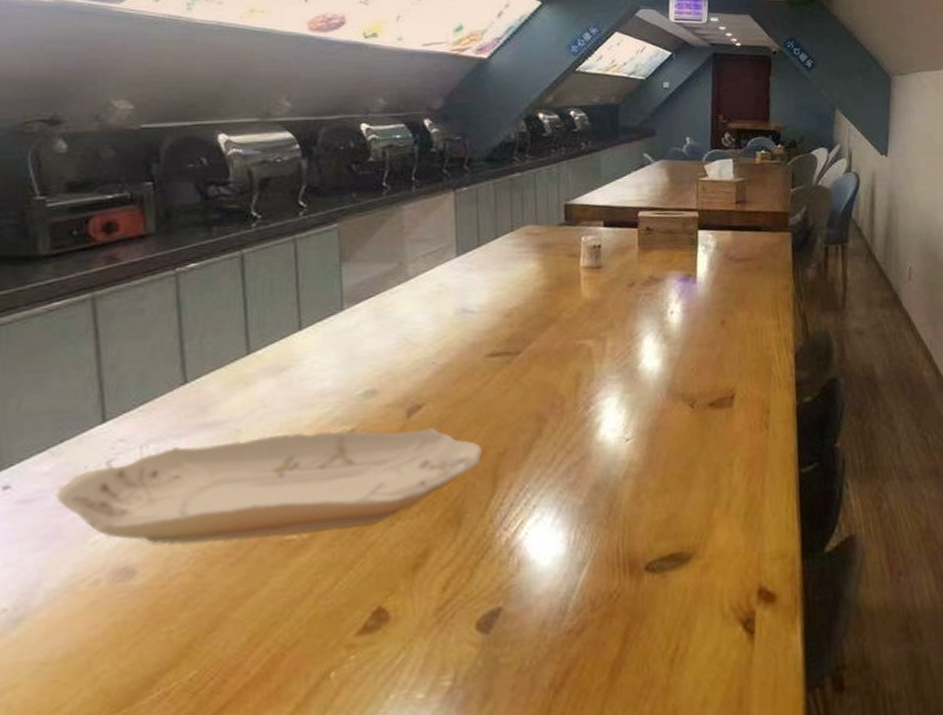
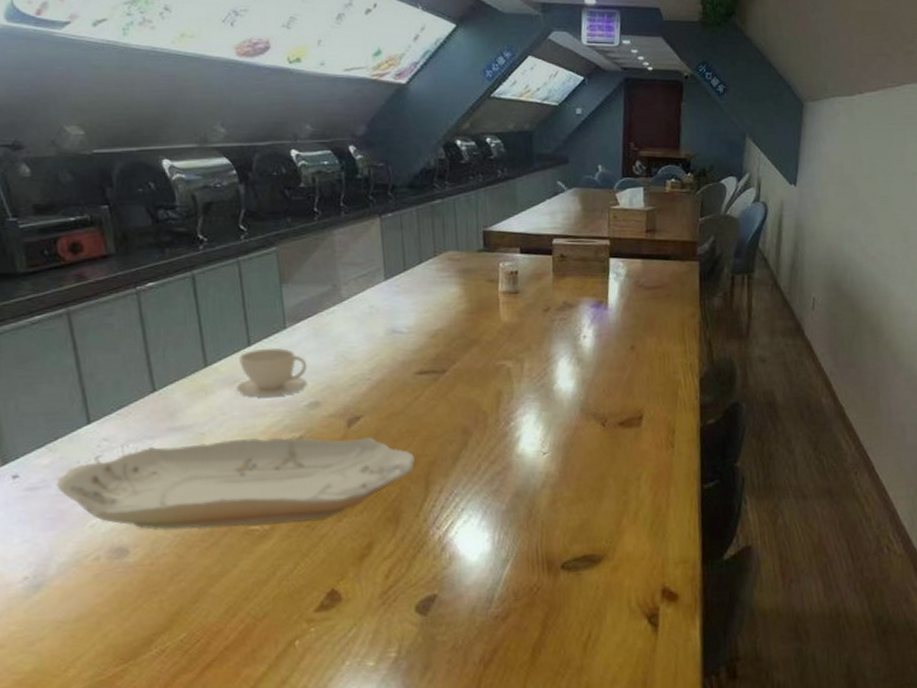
teacup: none [281,331,365,386] -> present [236,347,308,397]

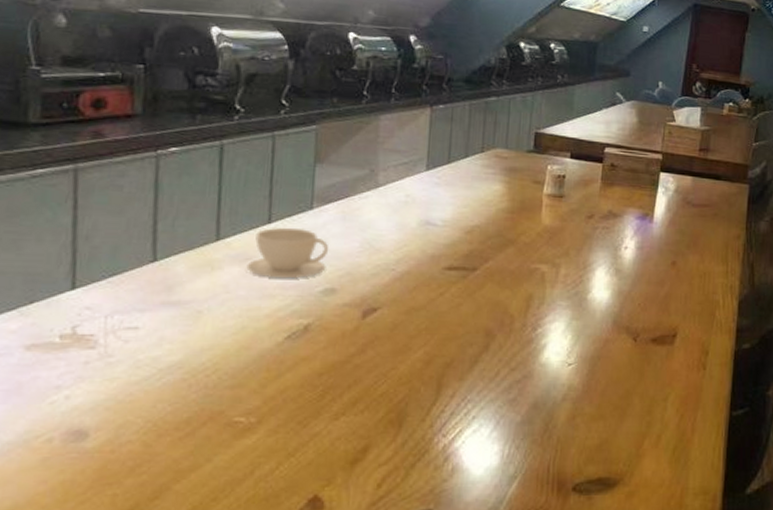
food tray: present [56,437,416,530] -> none [20,321,431,416]

